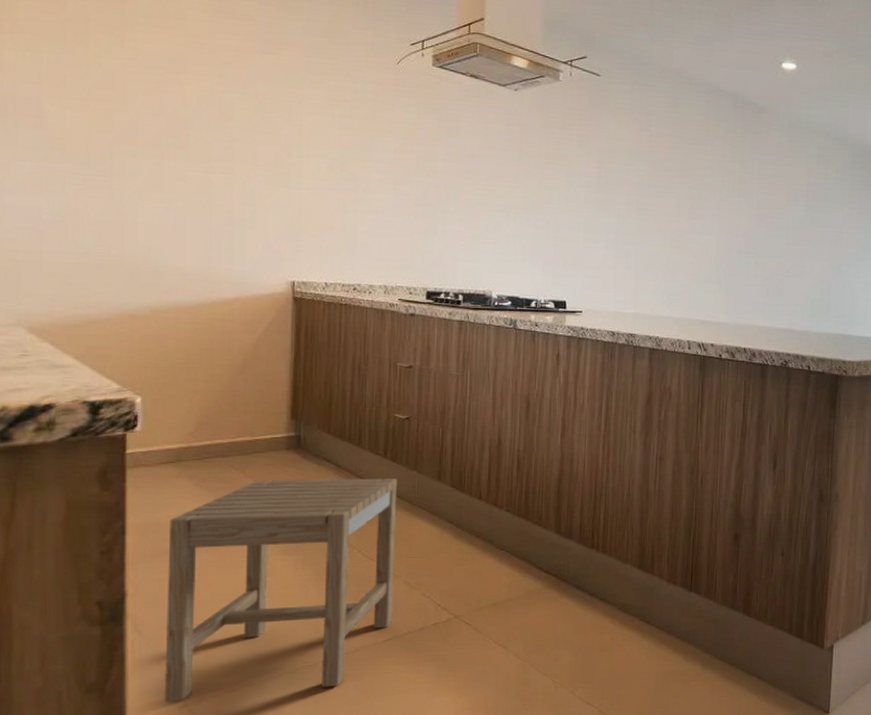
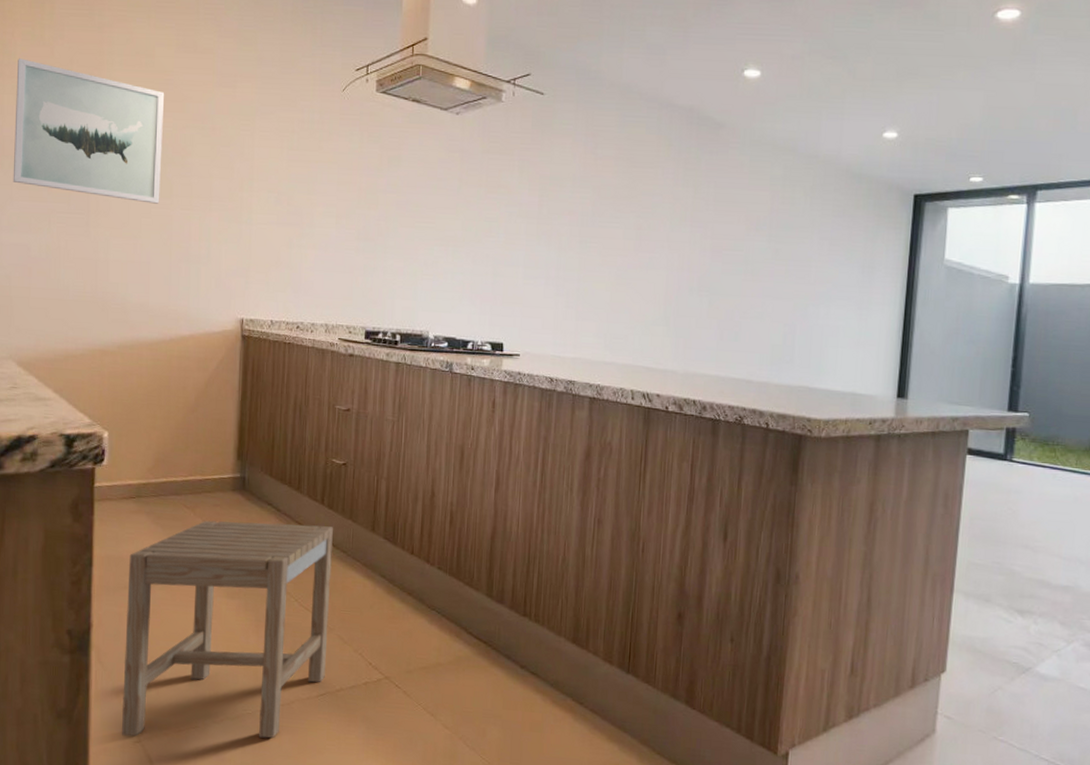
wall art: none [17,13,200,168] -> present [13,58,165,204]

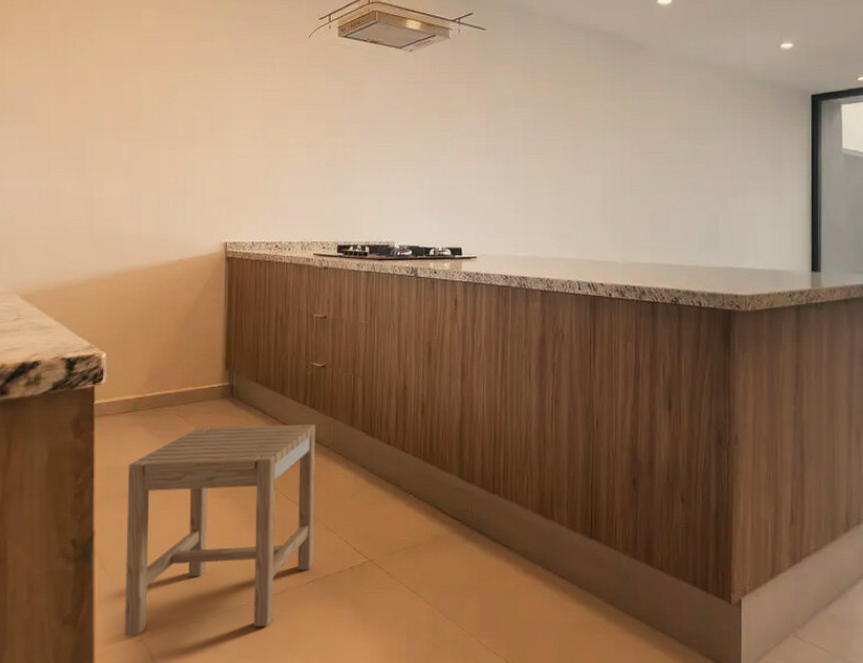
wall art: present [13,58,165,204] -> none [14,27,151,146]

